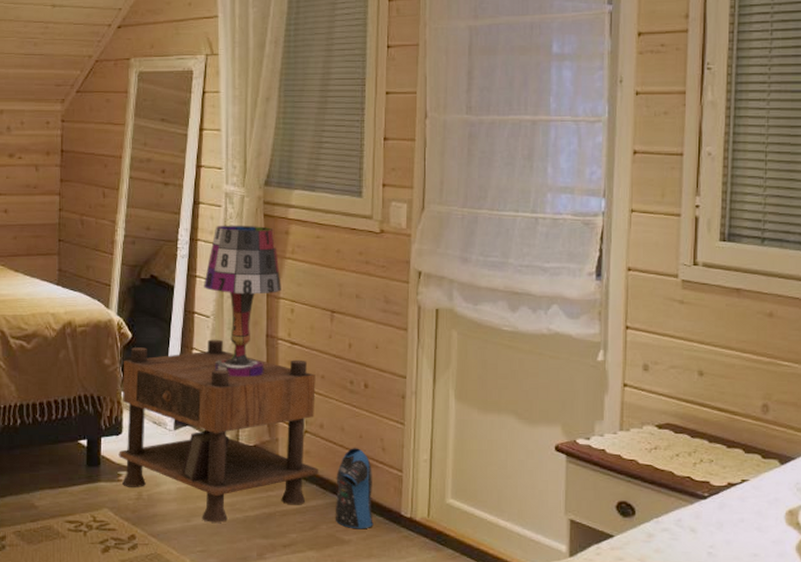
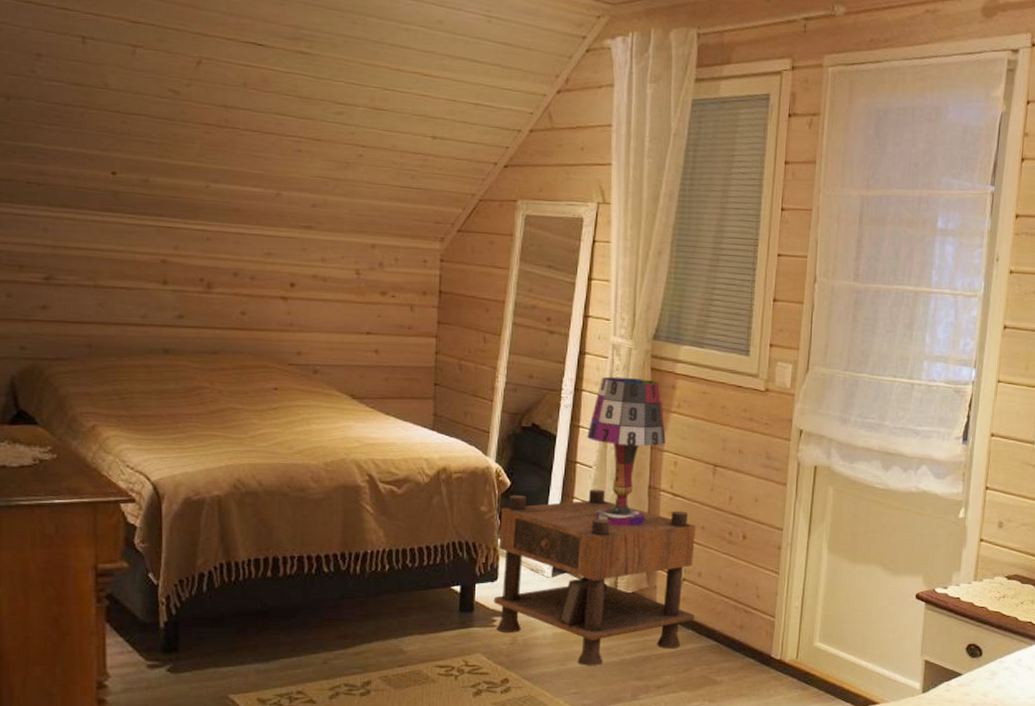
shirt: present [336,448,374,530] -> none [709,595,746,671]

